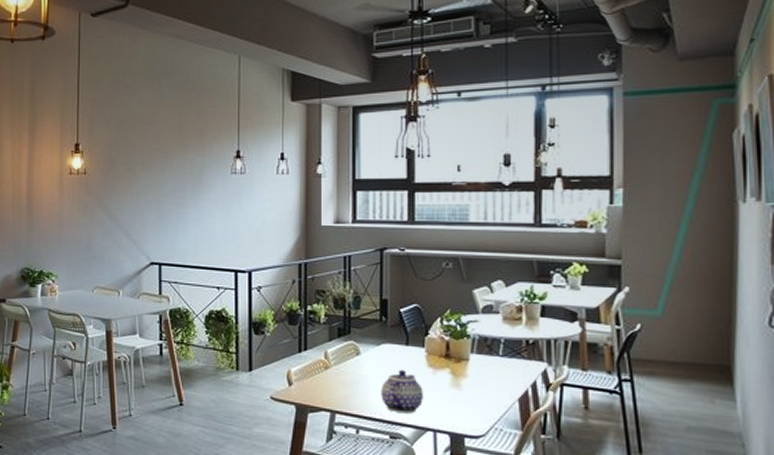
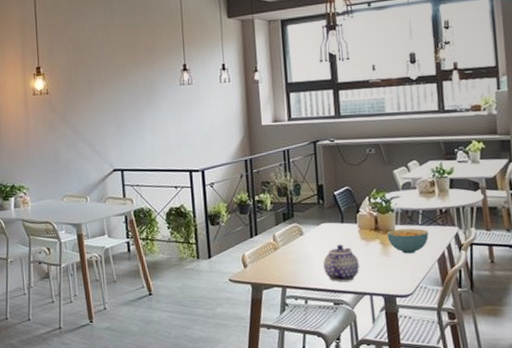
cereal bowl: none [459,359,510,389] -> present [387,228,429,254]

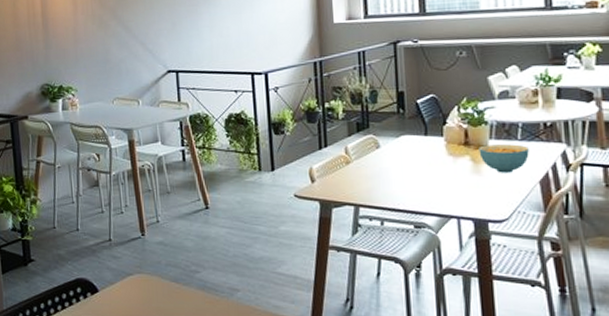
teapot: present [323,245,359,282] -> none [403,160,445,203]

